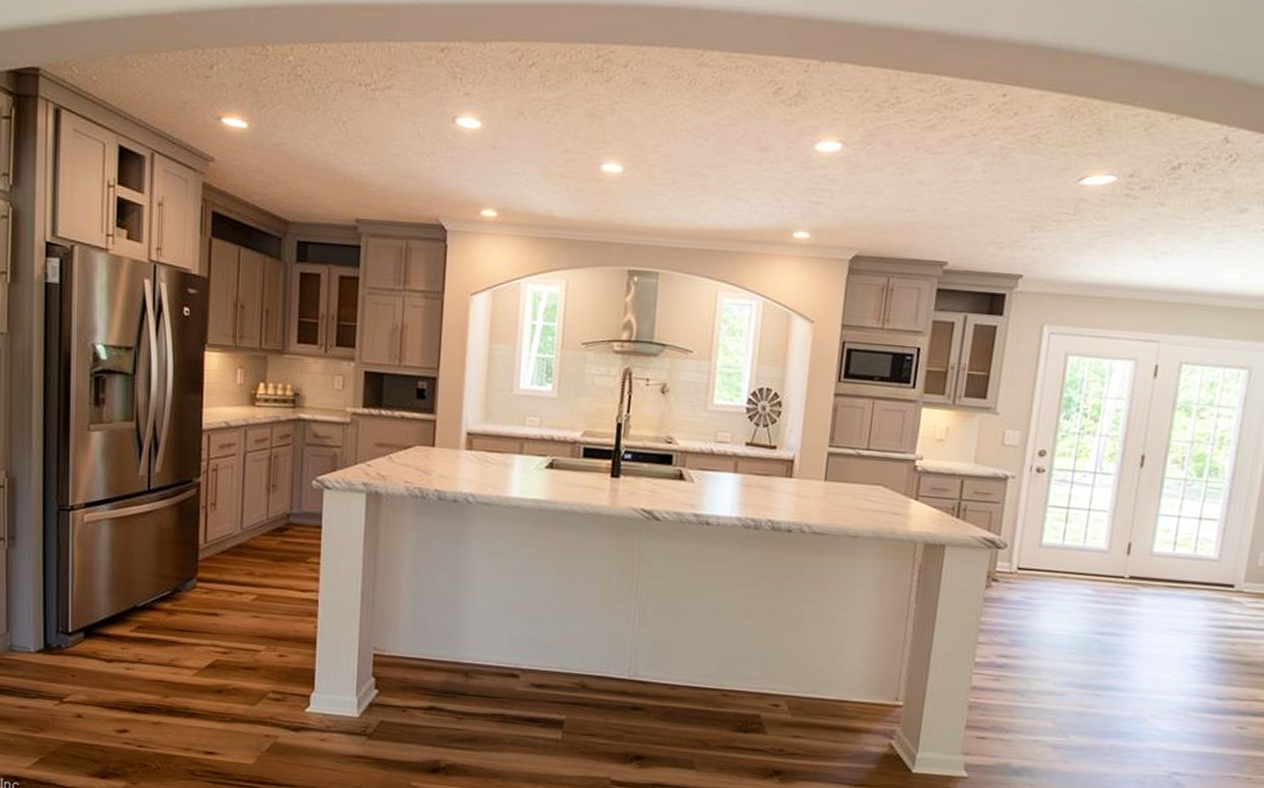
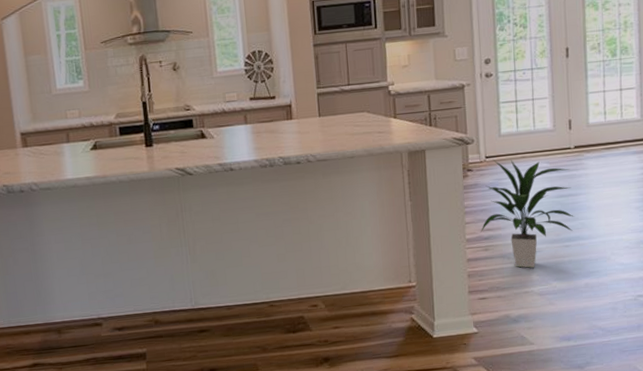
indoor plant: none [993,572,1118,713] -> present [480,159,574,268]

